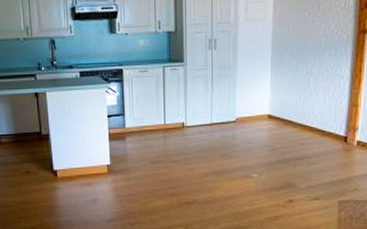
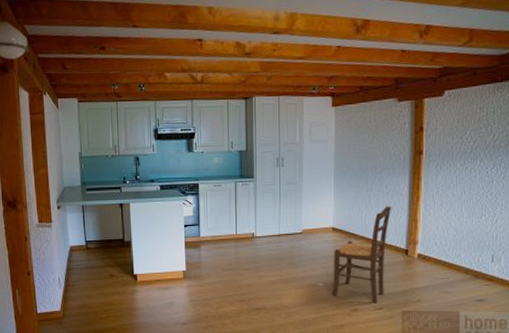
chair: none [266,90,333,193] -> present [332,206,392,303]

